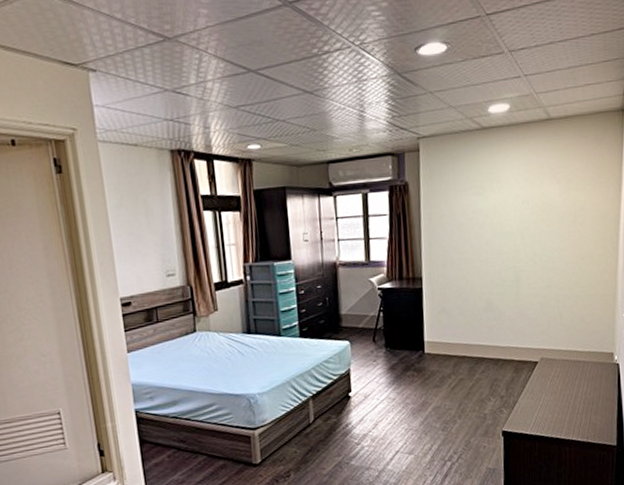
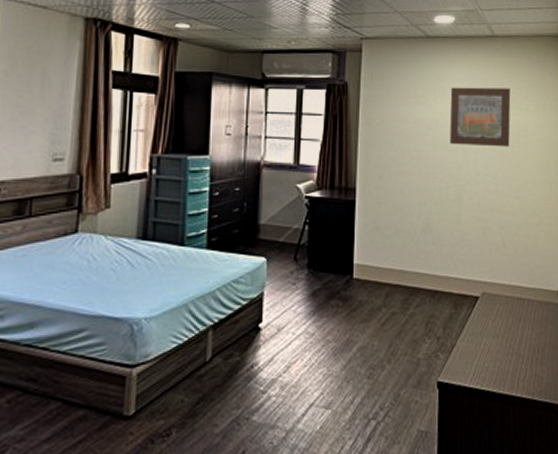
wall art: none [507,170,568,231] -> present [449,87,511,147]

